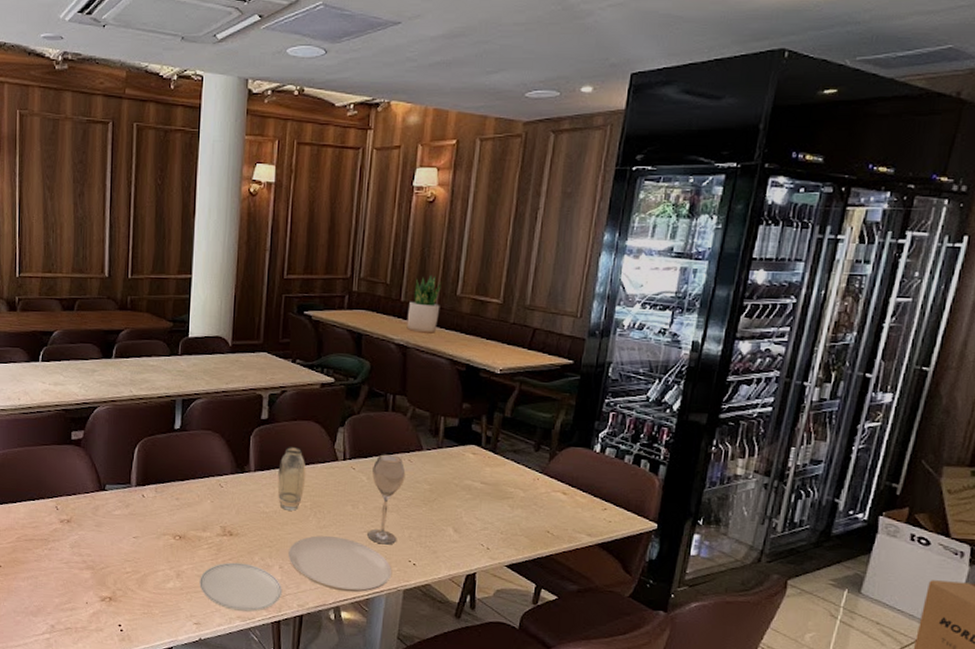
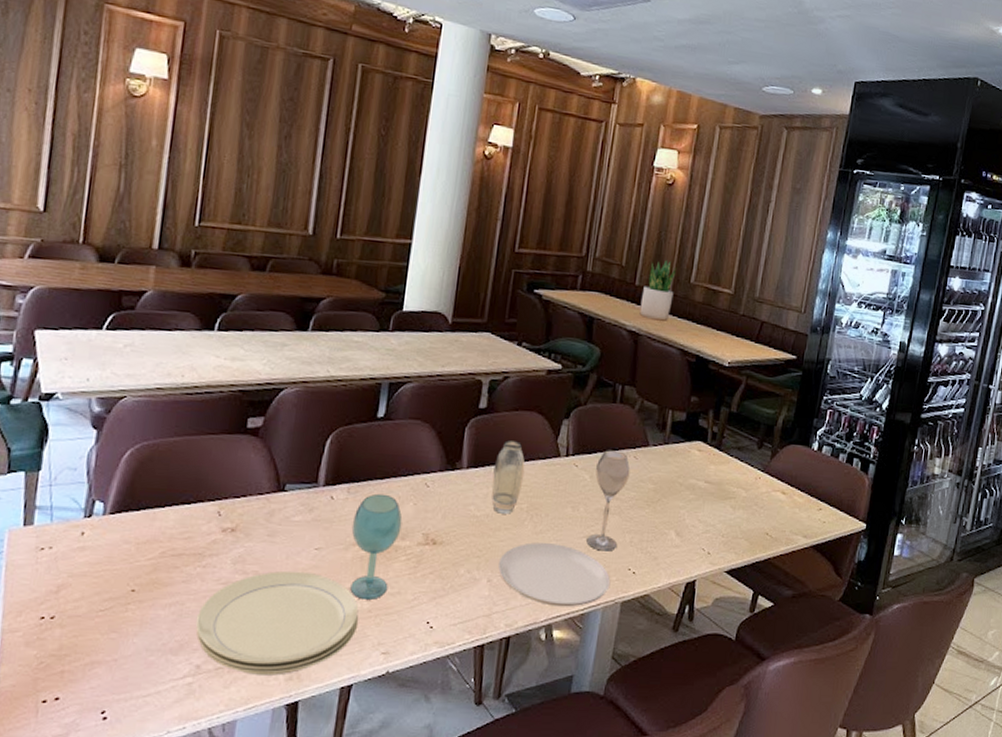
plate: none [47,554,173,637] -> present [195,570,359,676]
wine glass: none [161,492,203,580] -> present [350,493,403,600]
plate: present [199,562,283,612] -> none [392,576,490,635]

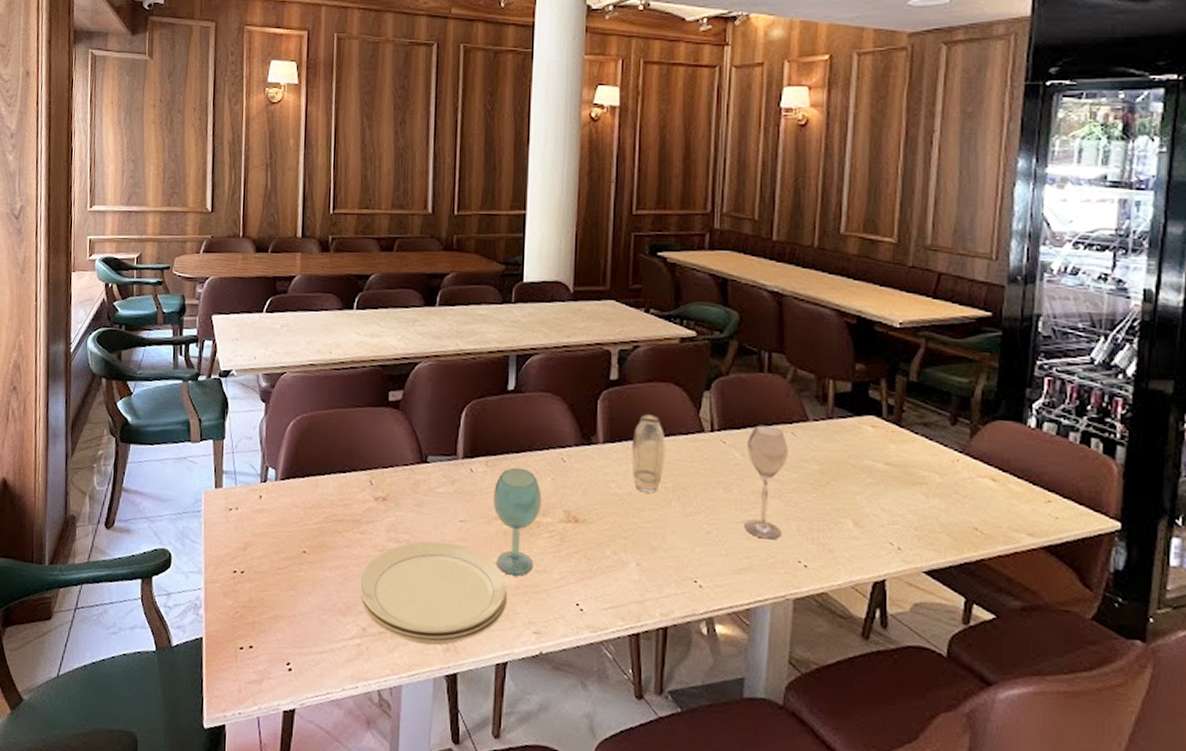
plate: present [498,542,611,607] -> none [647,525,778,600]
planter: present [639,261,677,321] -> none [781,210,821,279]

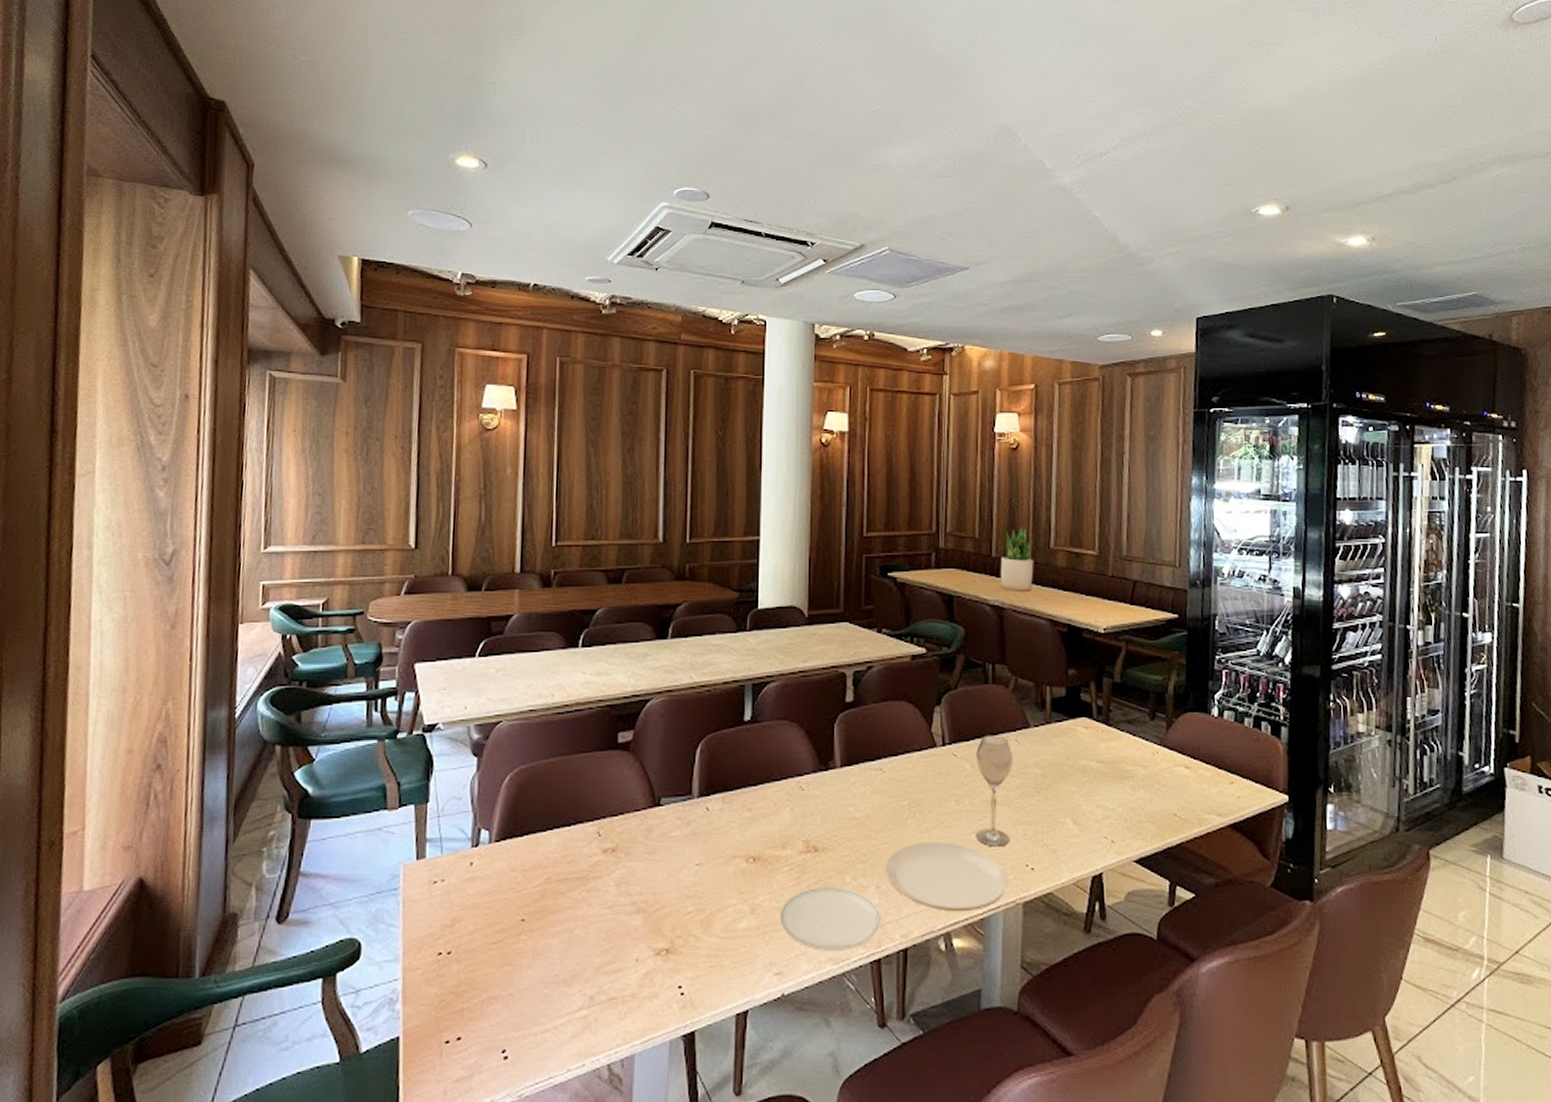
plate: present [358,541,508,645] -> none [585,889,748,1004]
wine glass: present [492,467,542,576] -> none [730,801,781,916]
plate: none [539,555,641,621] -> present [780,886,882,951]
vase: present [631,414,666,493] -> none [868,734,901,813]
plate: none [647,525,778,600] -> present [886,842,1009,912]
planter: none [781,210,821,279] -> present [1000,528,1034,591]

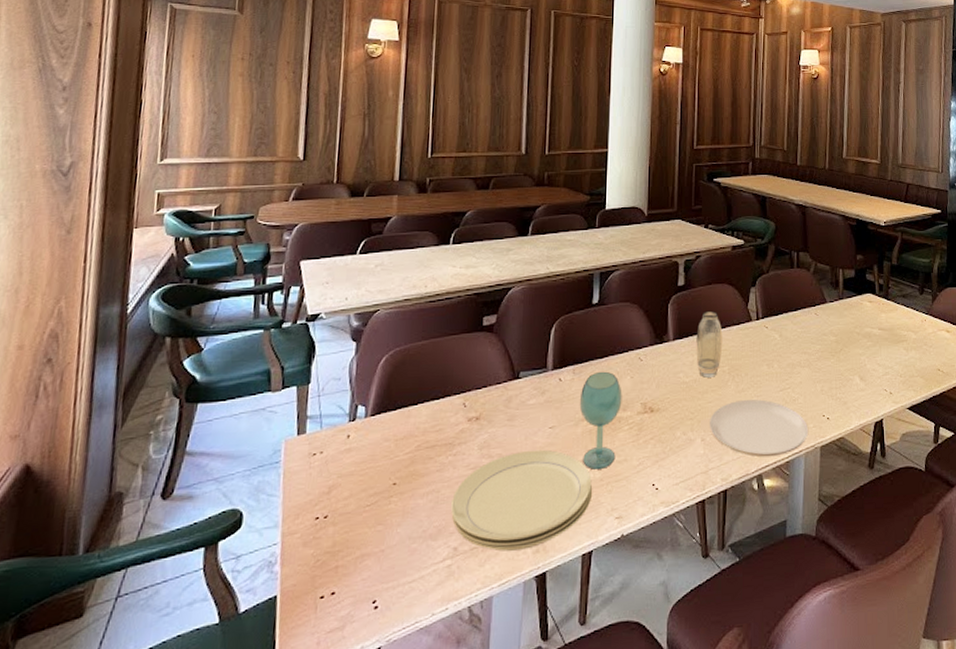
plate: none [585,889,748,1004] -> present [450,449,593,551]
wine glass: none [730,801,781,916] -> present [579,371,622,470]
plate: present [780,886,882,951] -> none [621,440,706,496]
vase: none [868,734,901,813] -> present [696,311,723,378]
wineglass: present [976,735,1014,847] -> none [783,310,813,402]
planter: present [1000,528,1034,591] -> none [803,142,830,193]

